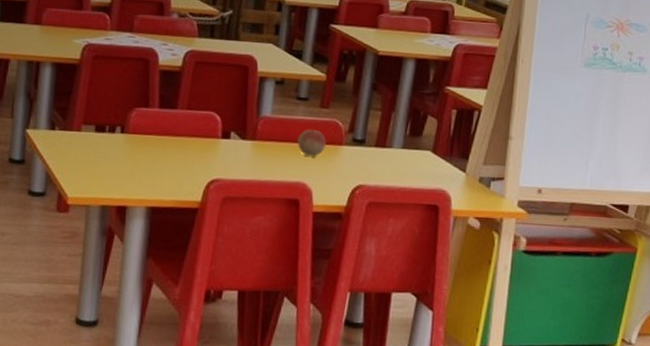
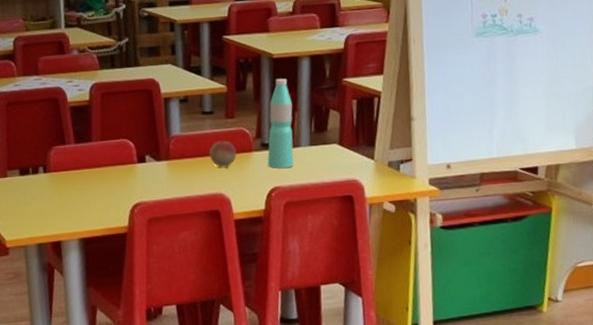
water bottle: none [356,75,391,167] -> present [267,78,294,168]

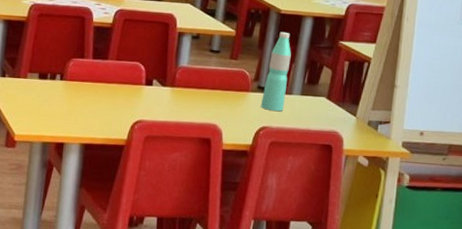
fruit: present [209,140,237,167] -> none [210,77,235,102]

